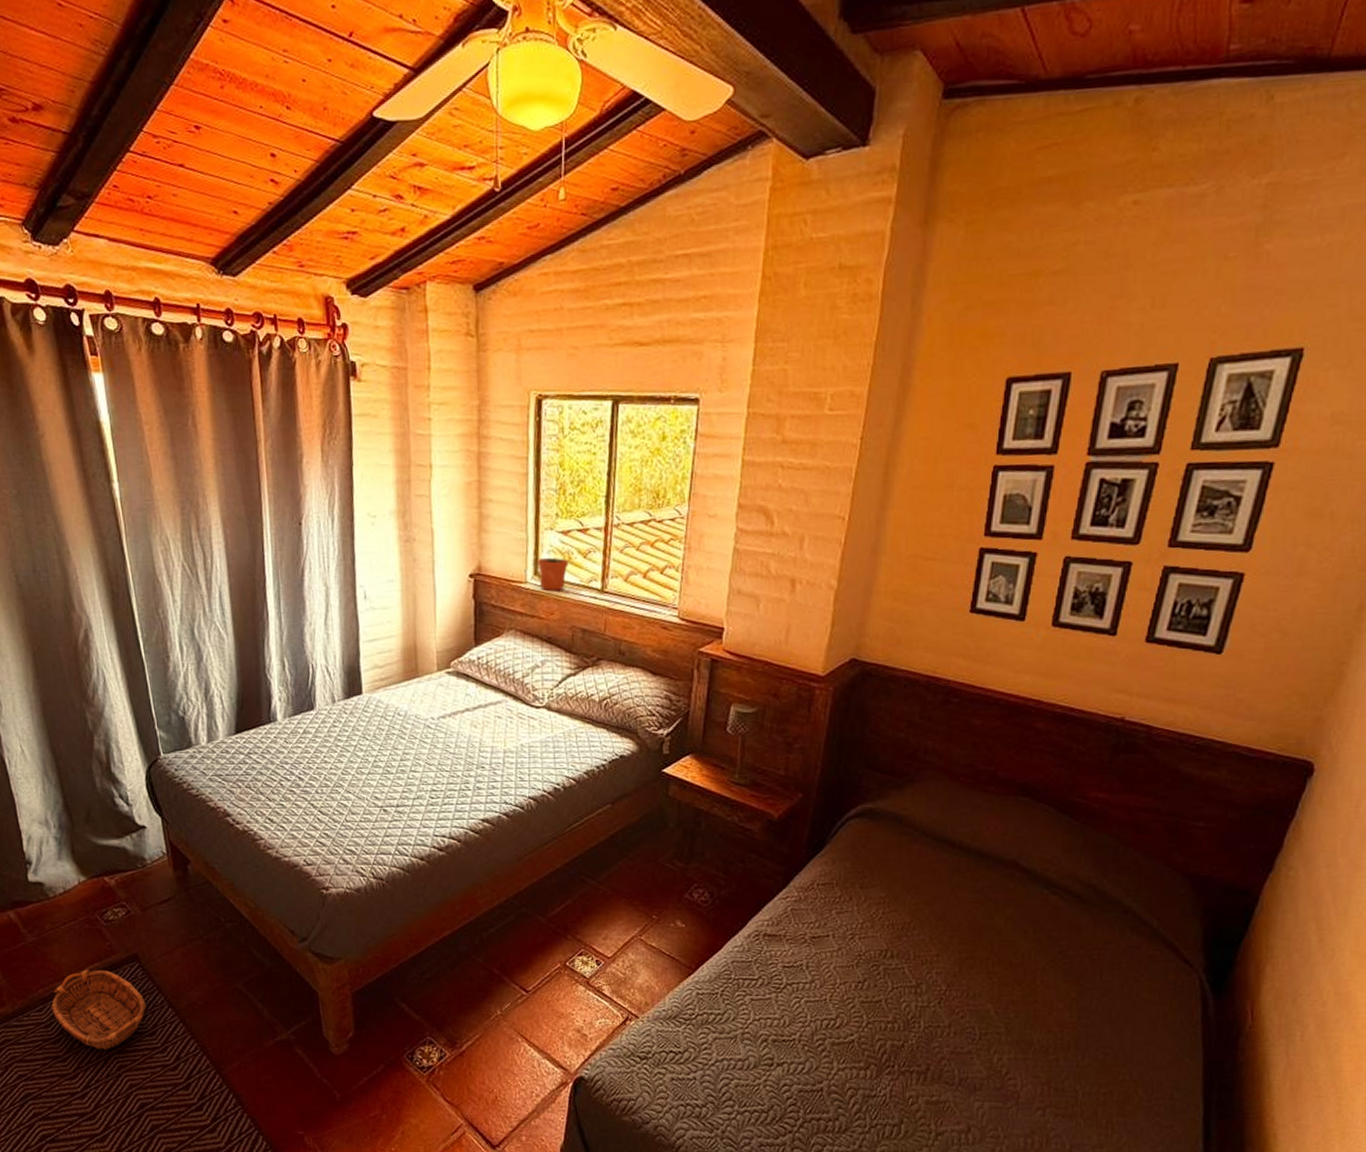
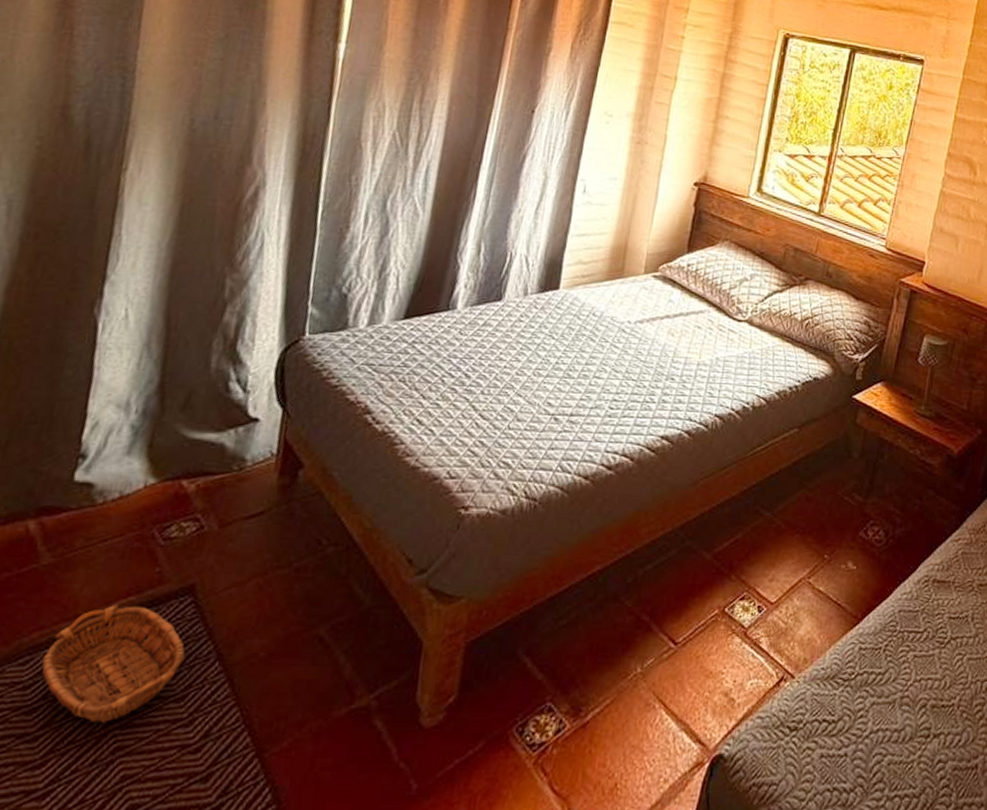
planter: present [538,557,570,591] -> none [761,176,792,209]

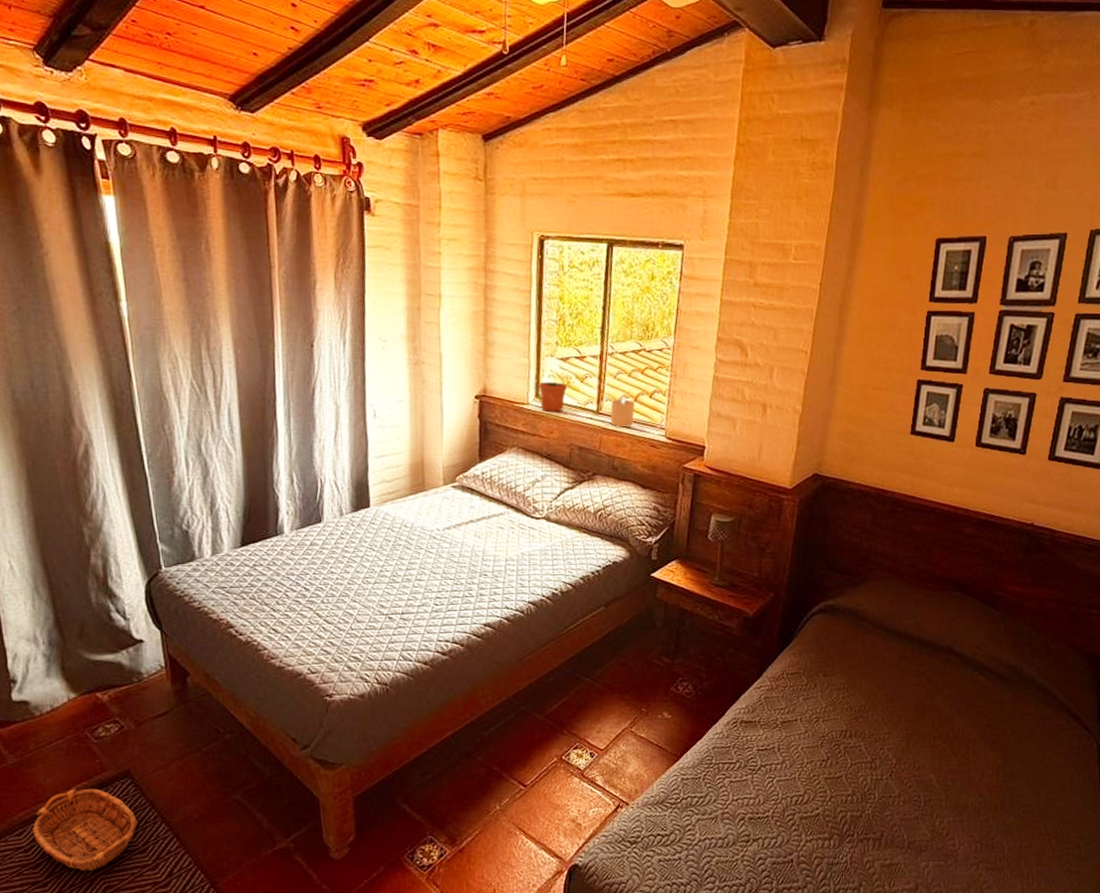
planter: none [761,176,792,209] -> present [539,381,568,412]
candle: none [831,201,858,233] -> present [610,396,635,428]

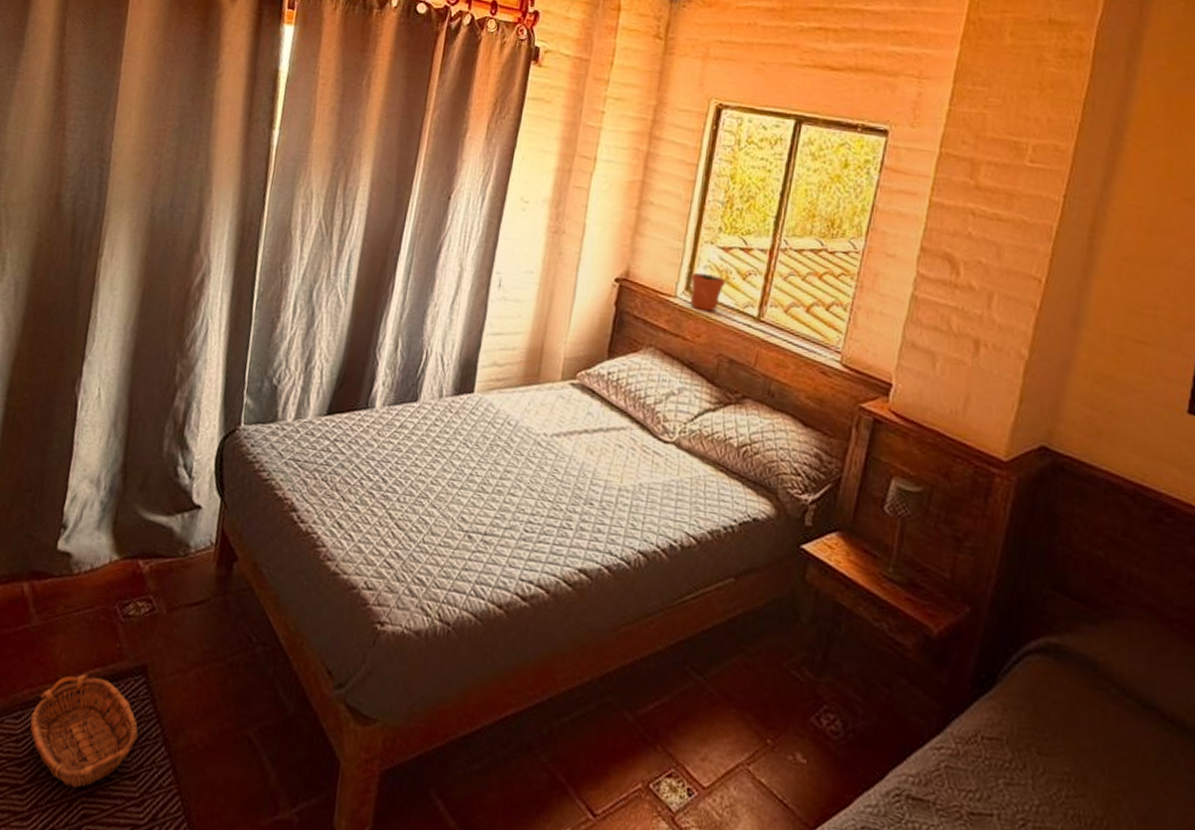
candle: present [610,396,635,428] -> none [772,304,806,344]

